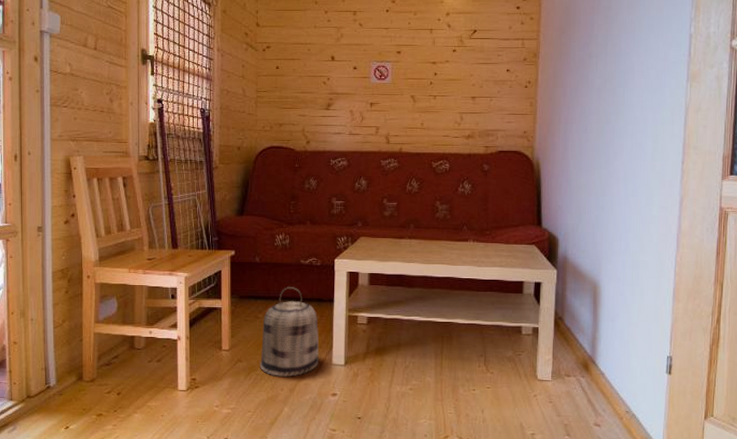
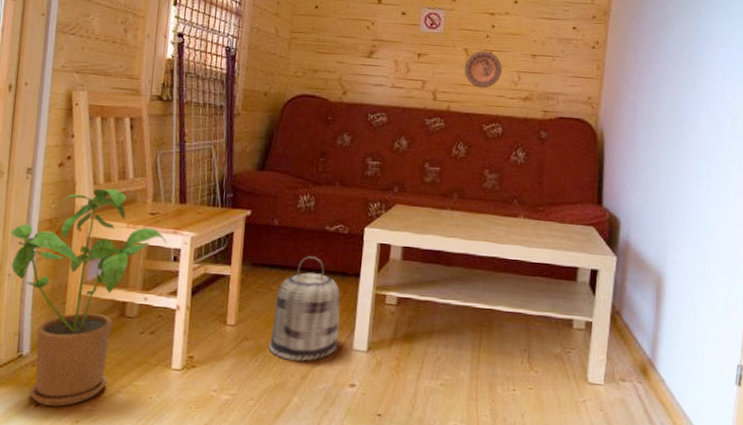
house plant: none [29,239,165,428] -> present [10,188,168,407]
decorative plate: none [413,96,445,130] -> present [465,50,502,89]

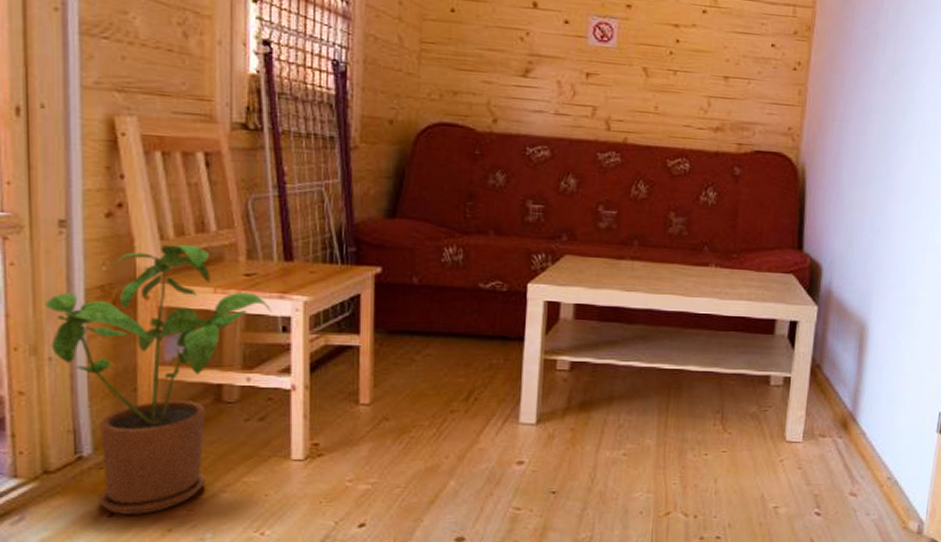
basket: present [269,256,340,362] -> none [416,319,502,441]
decorative plate: present [465,50,502,89] -> none [644,70,689,117]

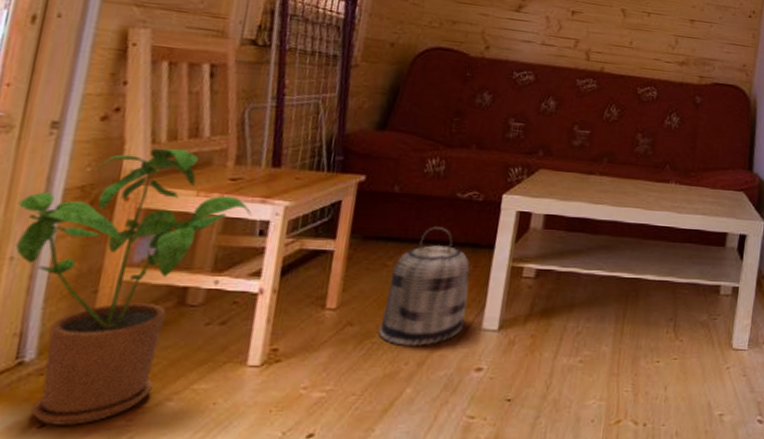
basket: none [416,319,502,441] -> present [379,227,470,347]

